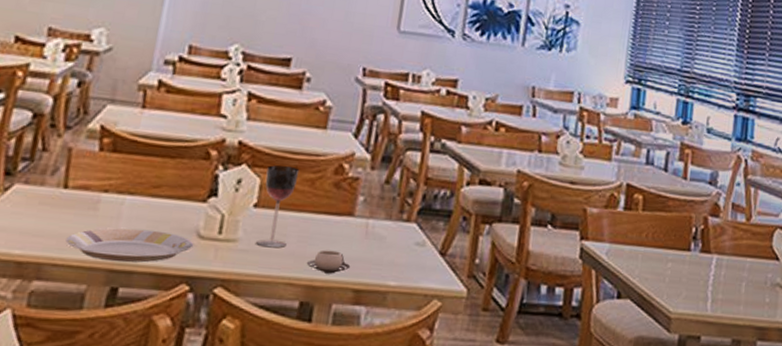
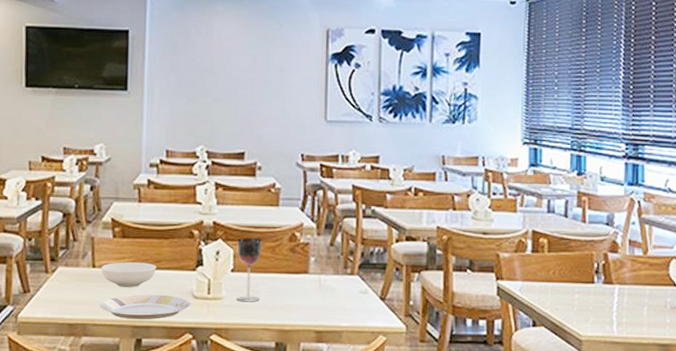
bowl: none [75,183,154,218] -> present [101,262,156,287]
cup: present [306,249,351,274] -> none [276,301,311,320]

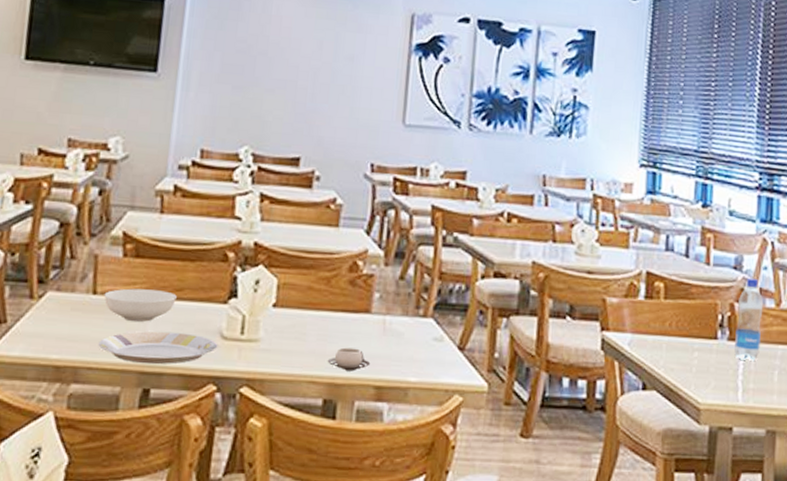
wineglass: present [237,238,262,302] -> none [277,265,315,347]
cup: none [276,301,311,320] -> present [327,347,371,372]
bottle: none [609,231,633,301] -> present [734,277,764,362]

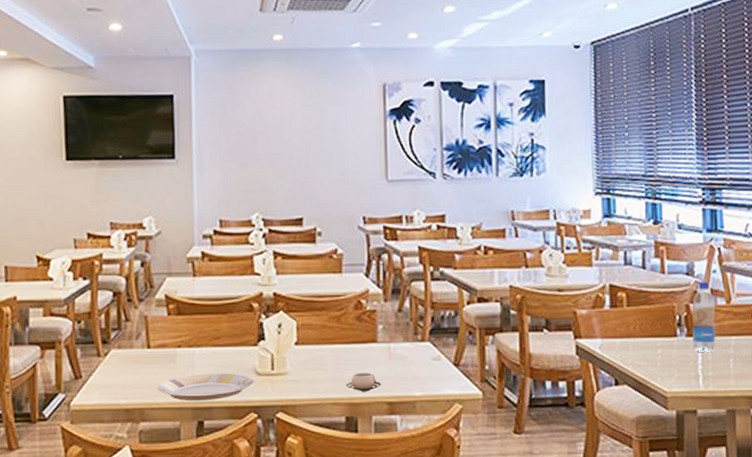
bowl: present [104,288,177,322] -> none [156,340,215,367]

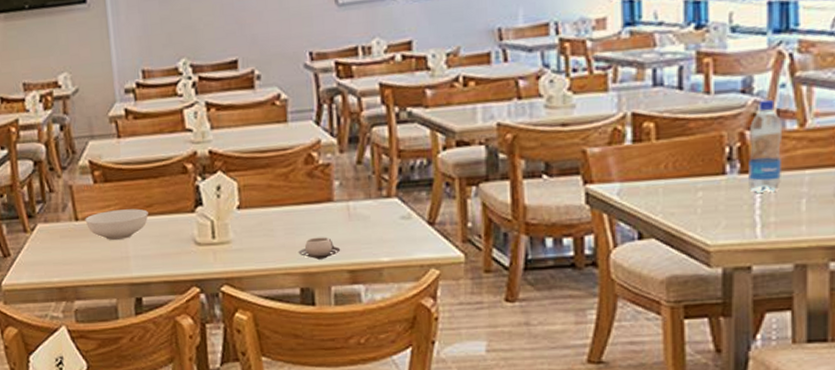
bowl: none [156,340,215,367] -> present [85,208,148,240]
plate: present [157,373,254,401] -> none [89,244,194,277]

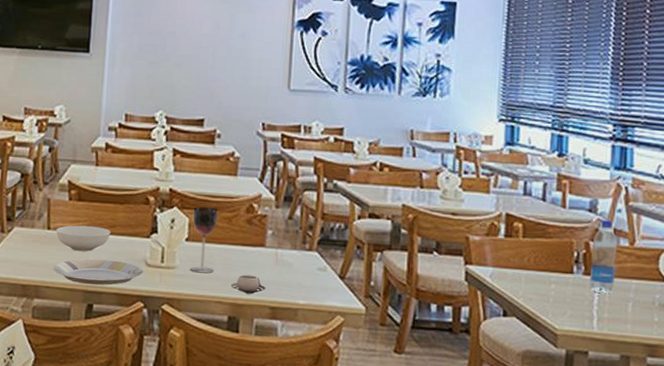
plate: none [89,244,194,277] -> present [53,259,144,285]
wineglass: none [241,165,275,244] -> present [190,207,219,274]

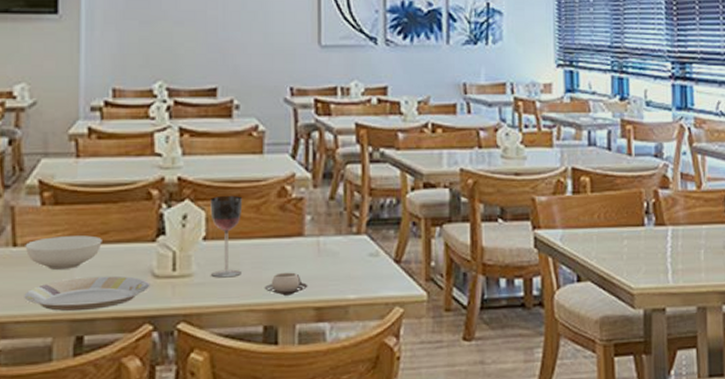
bottle: present [590,219,618,294] -> none [661,164,686,244]

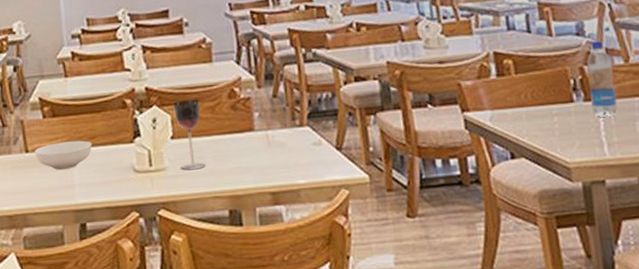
plate: present [24,275,150,312] -> none [38,172,133,204]
cup: present [264,272,308,296] -> none [225,162,263,184]
bottle: none [661,164,686,244] -> present [587,40,617,118]

